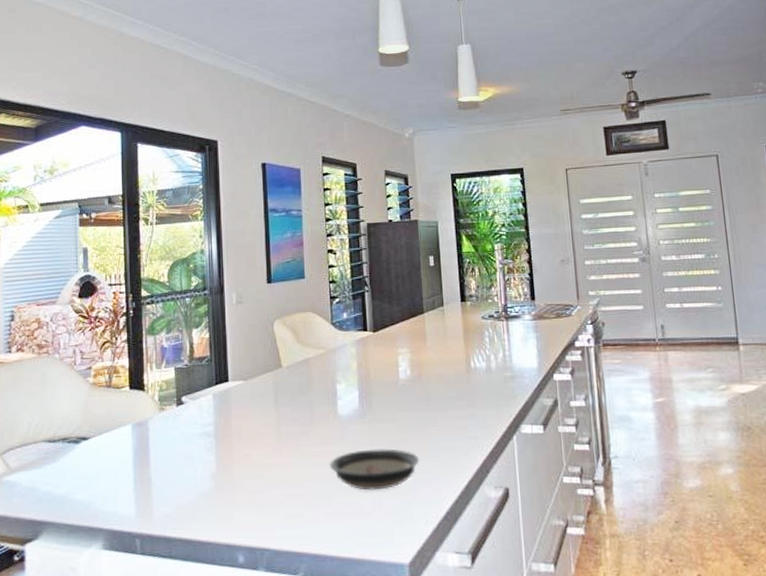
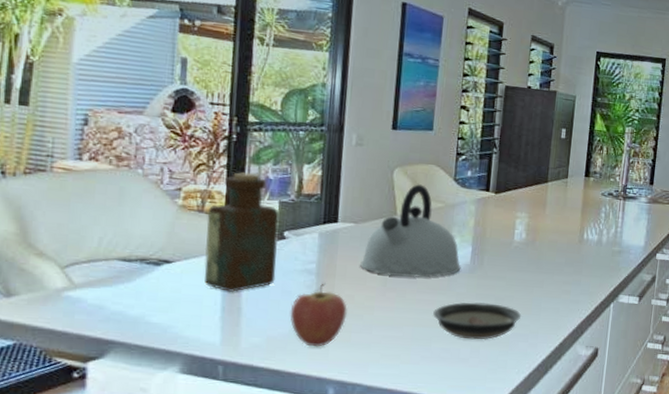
bottle: none [114,343,178,464] -> present [204,171,279,293]
fruit: none [195,444,247,512] -> present [290,283,347,347]
kettle: none [254,333,351,430] -> present [360,184,461,278]

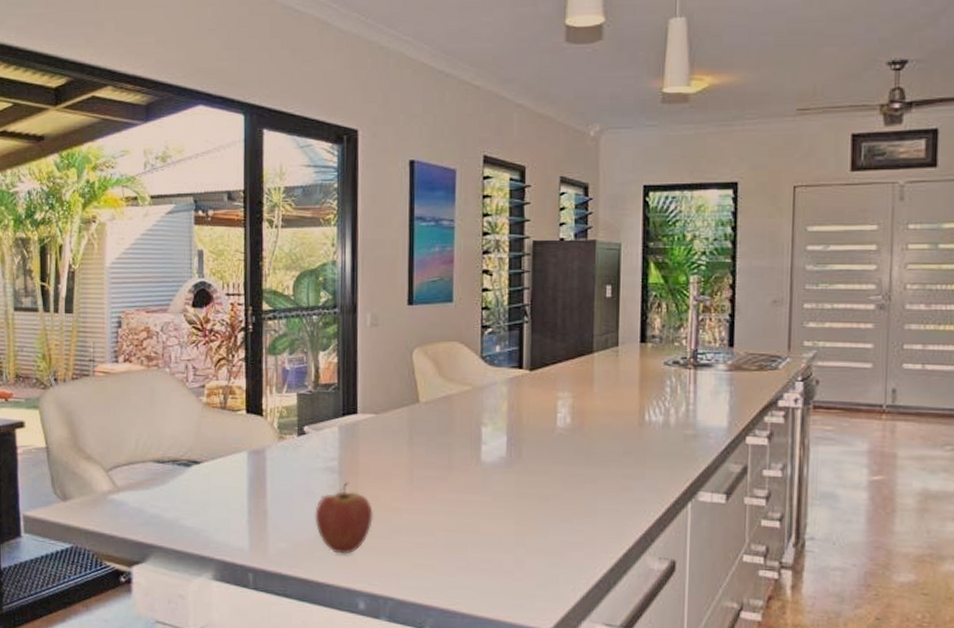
bottle: present [204,171,279,293] -> none [229,363,299,494]
kettle: present [360,184,461,278] -> none [384,365,496,474]
saucer: present [433,302,521,340] -> none [467,502,572,549]

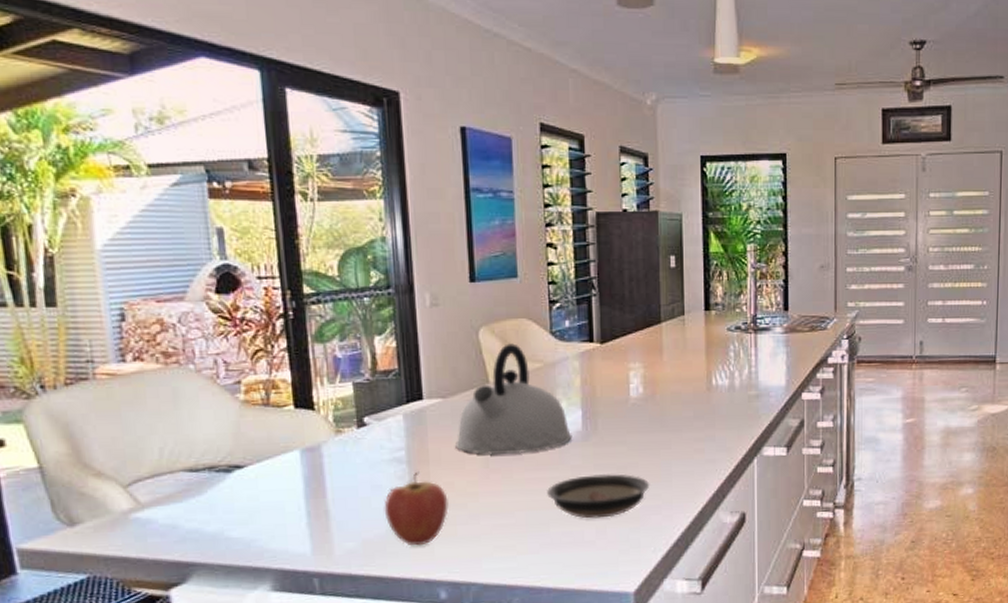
kettle: none [384,365,496,474] -> present [455,343,572,455]
saucer: none [467,502,572,549] -> present [547,474,649,519]

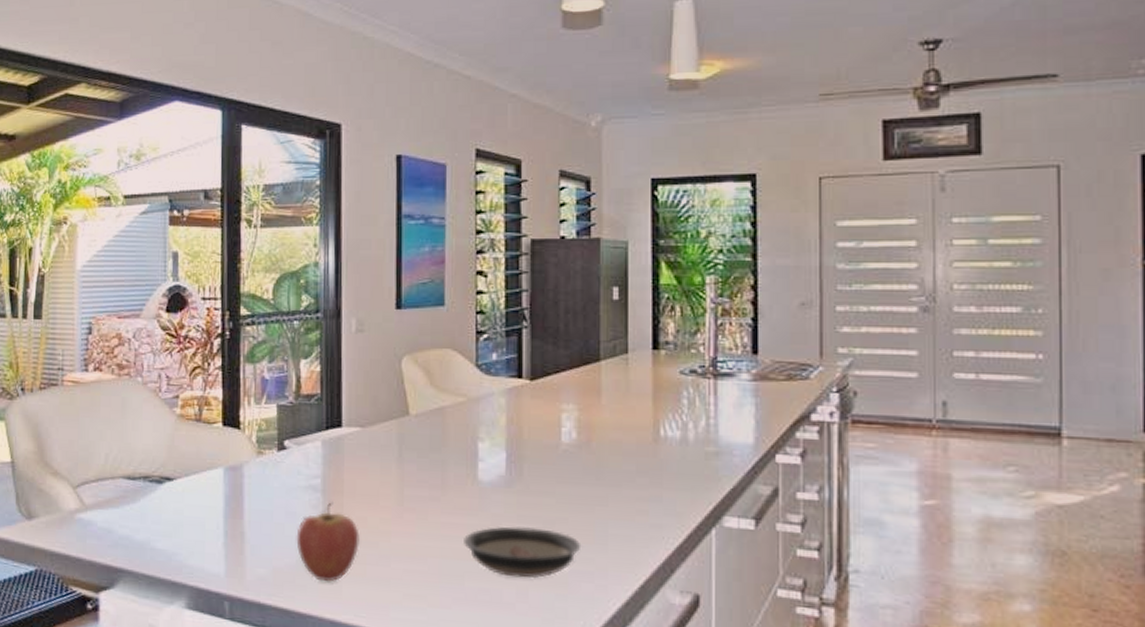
kettle: present [455,343,572,455] -> none [371,374,494,494]

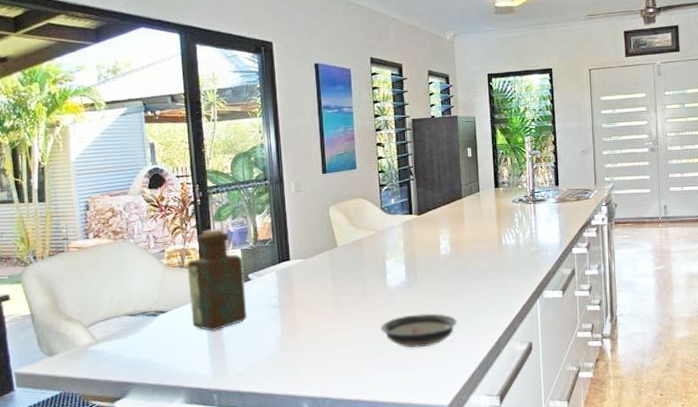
bottle: none [204,372,279,515] -> present [187,228,247,332]
fruit: present [296,502,360,582] -> none [263,314,309,370]

